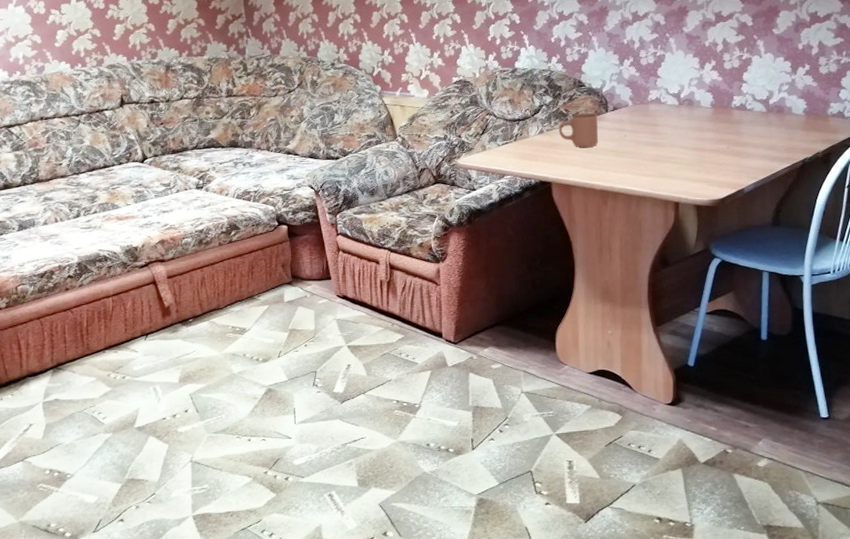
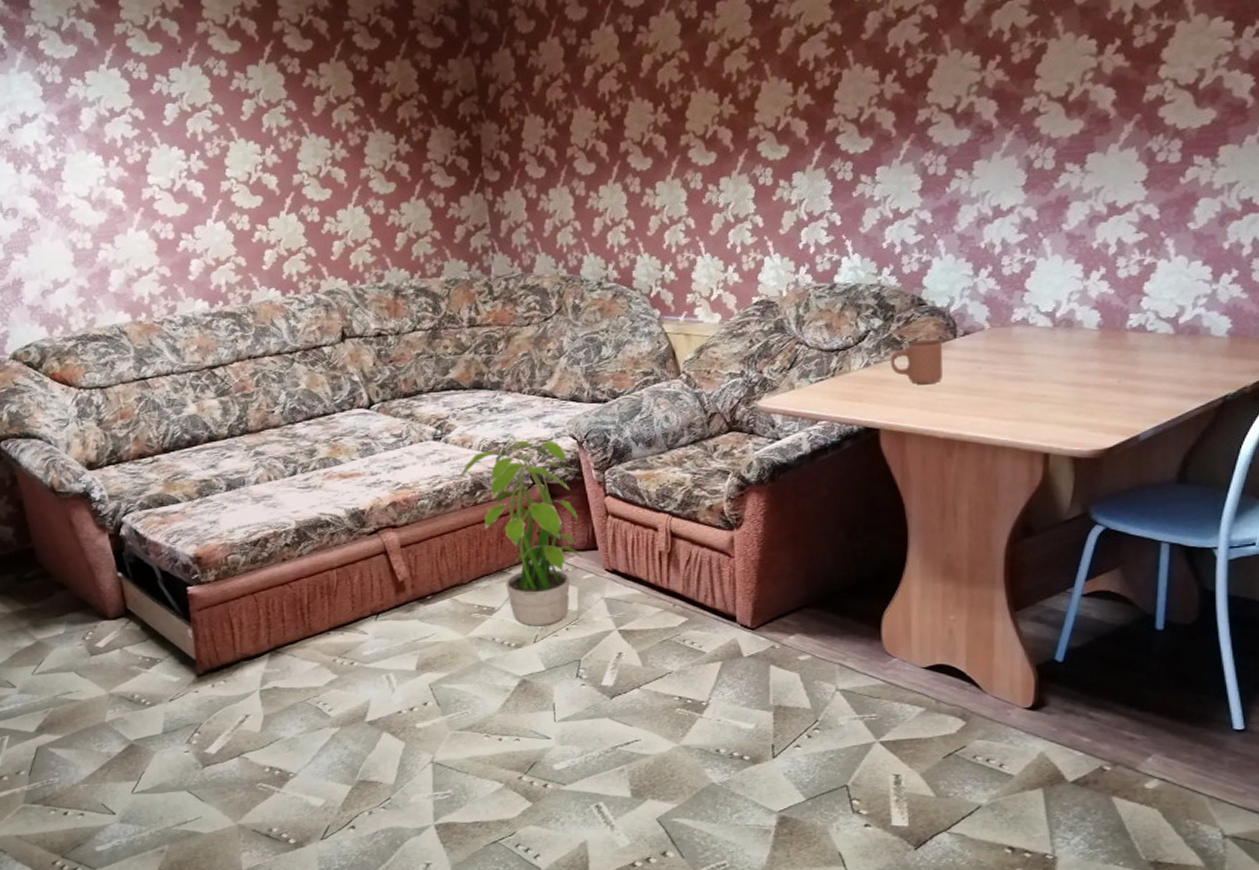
potted plant: none [215,184,318,344] -> present [457,434,582,627]

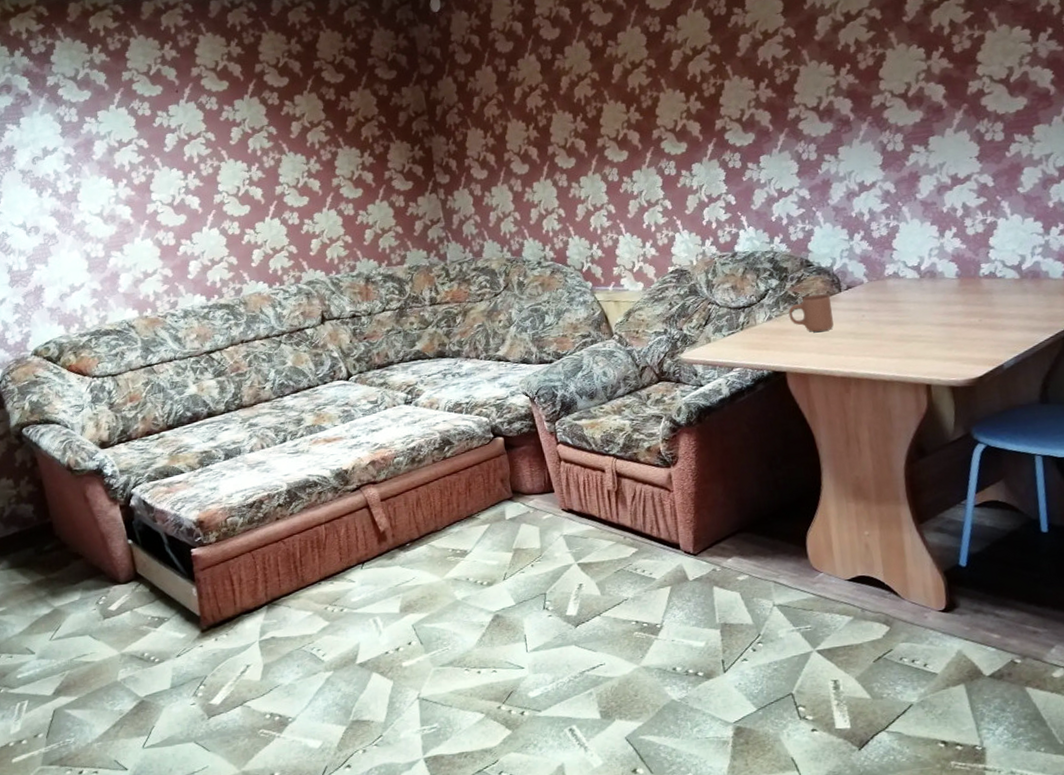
potted plant: present [457,434,582,627] -> none [427,395,541,565]

